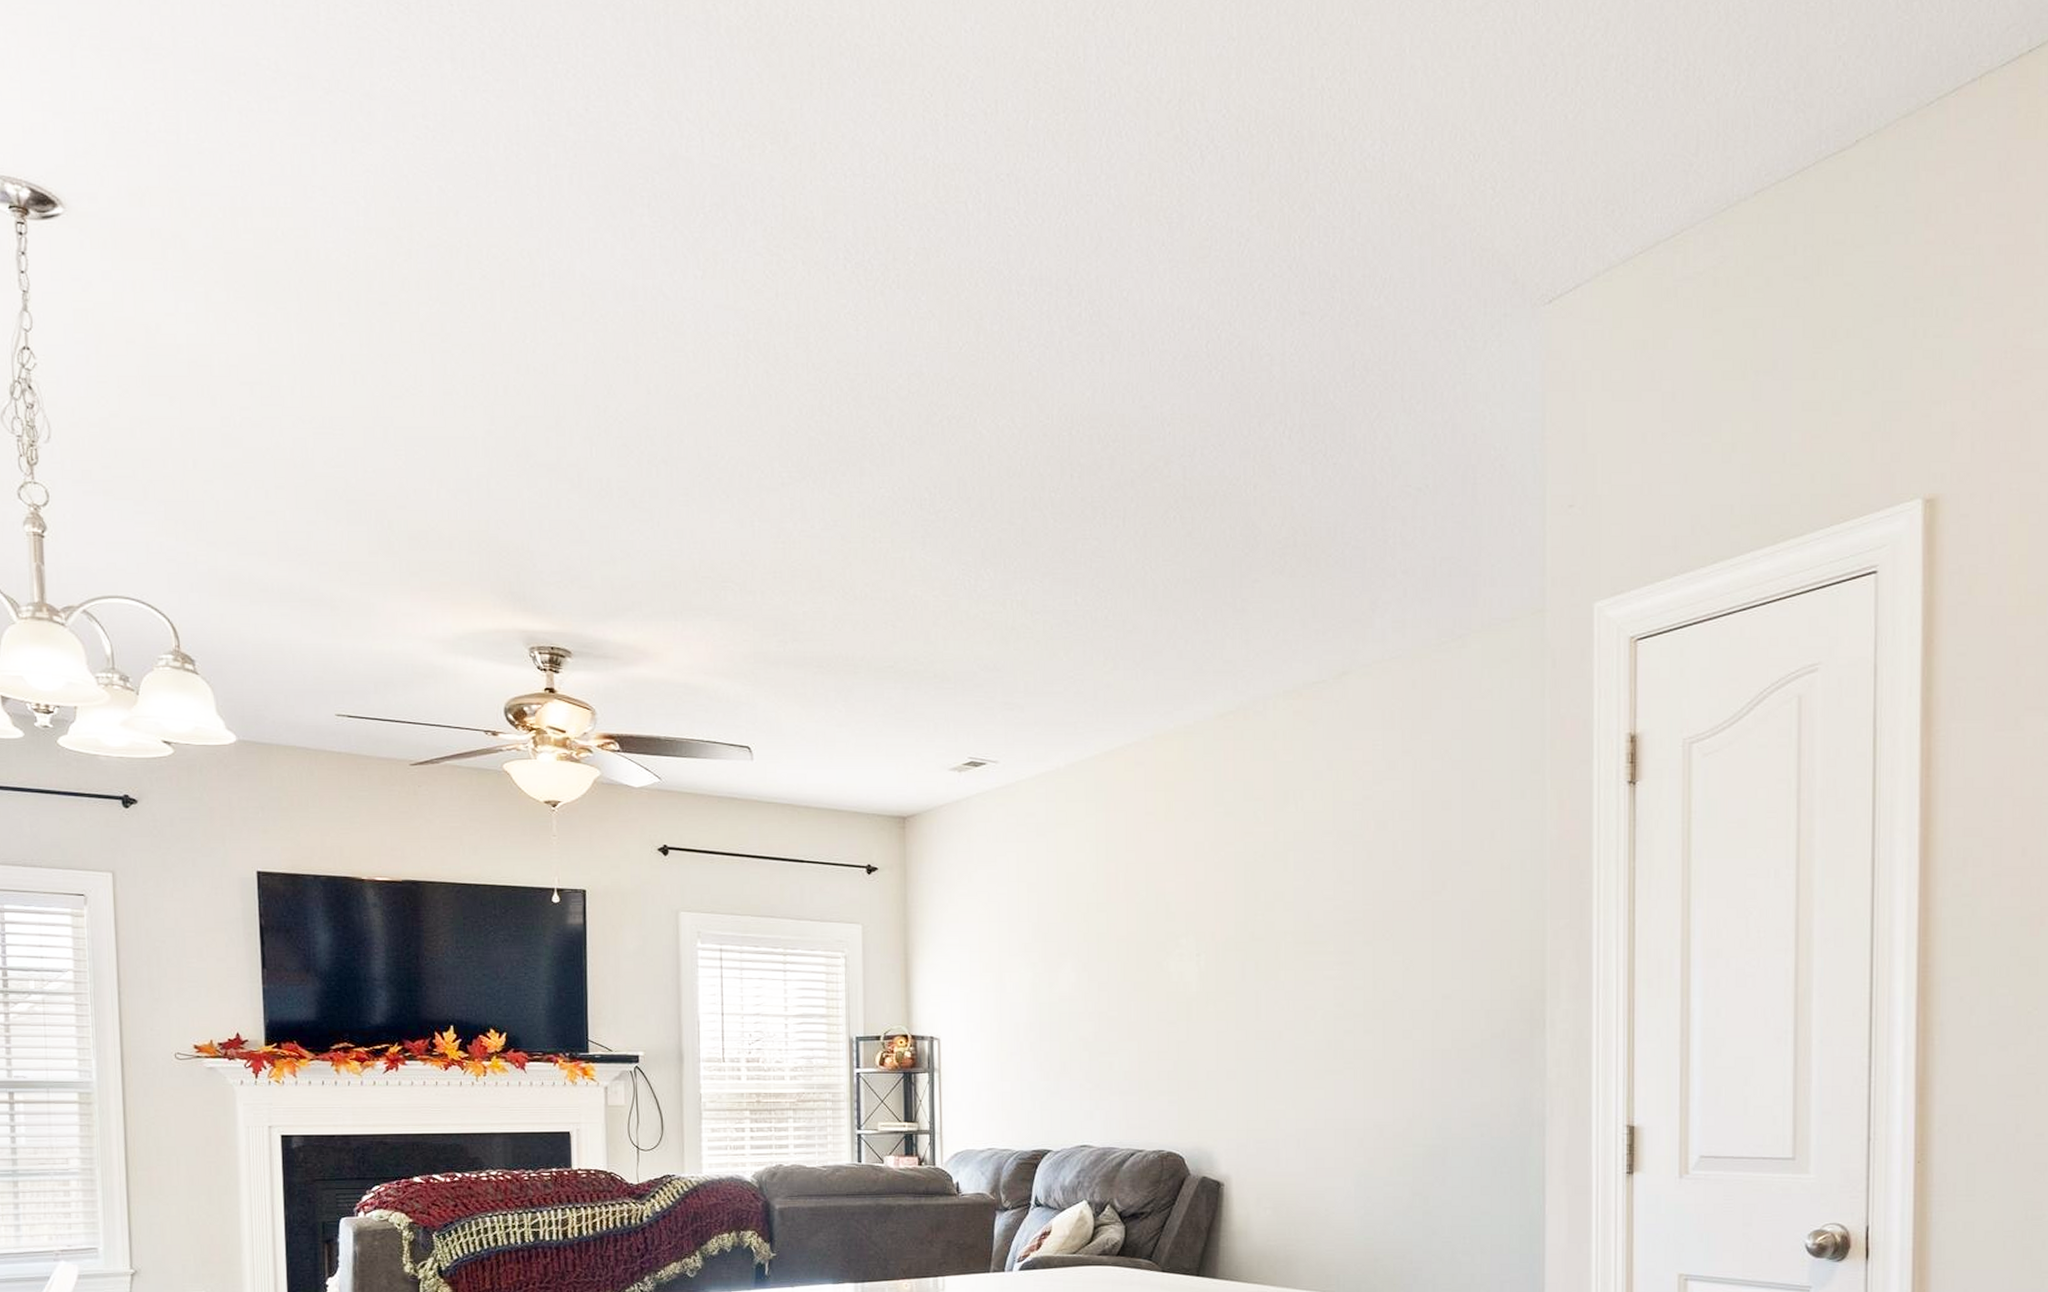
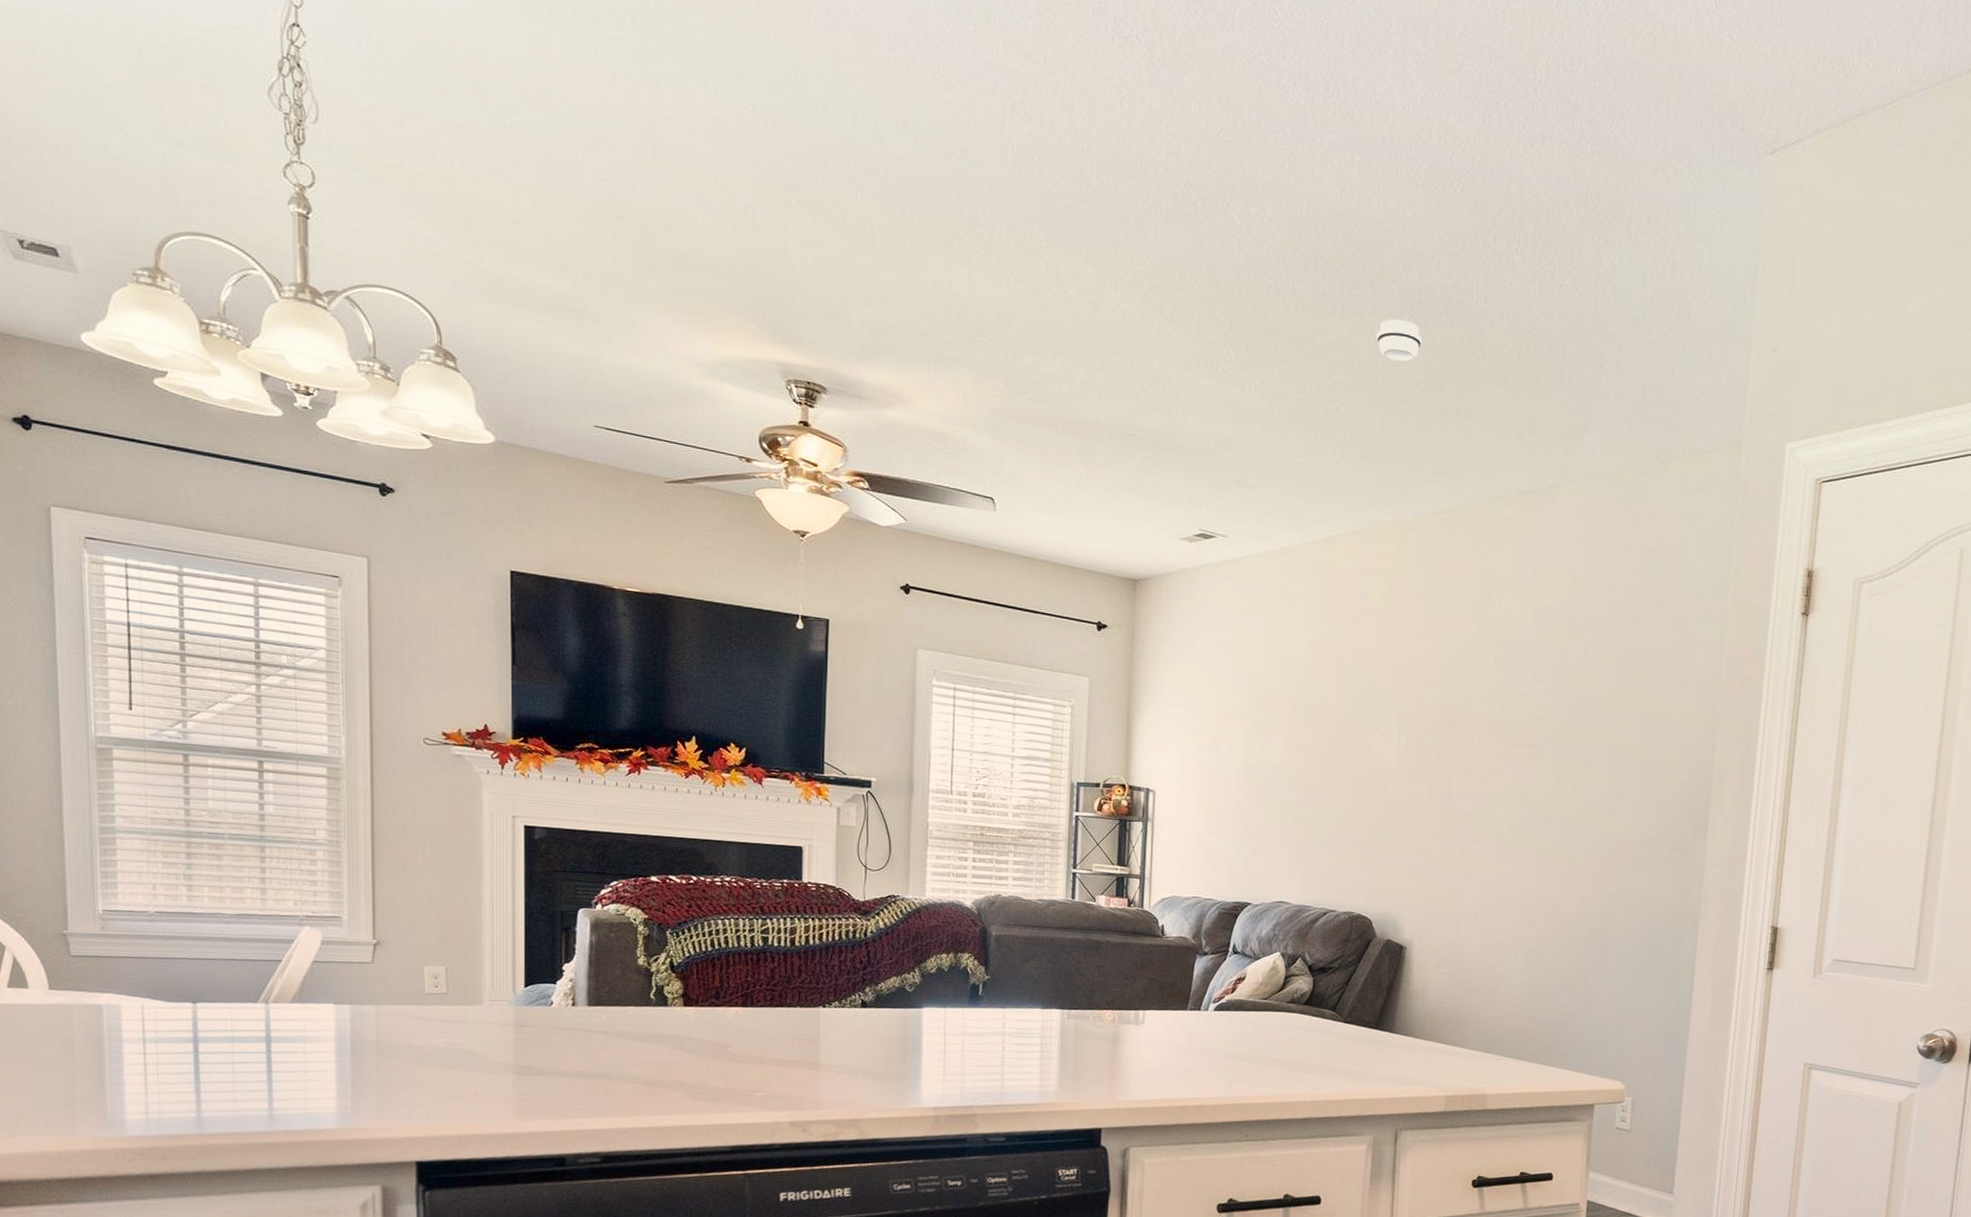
smoke detector: none [1141,518,1190,560] -> present [1376,319,1422,362]

